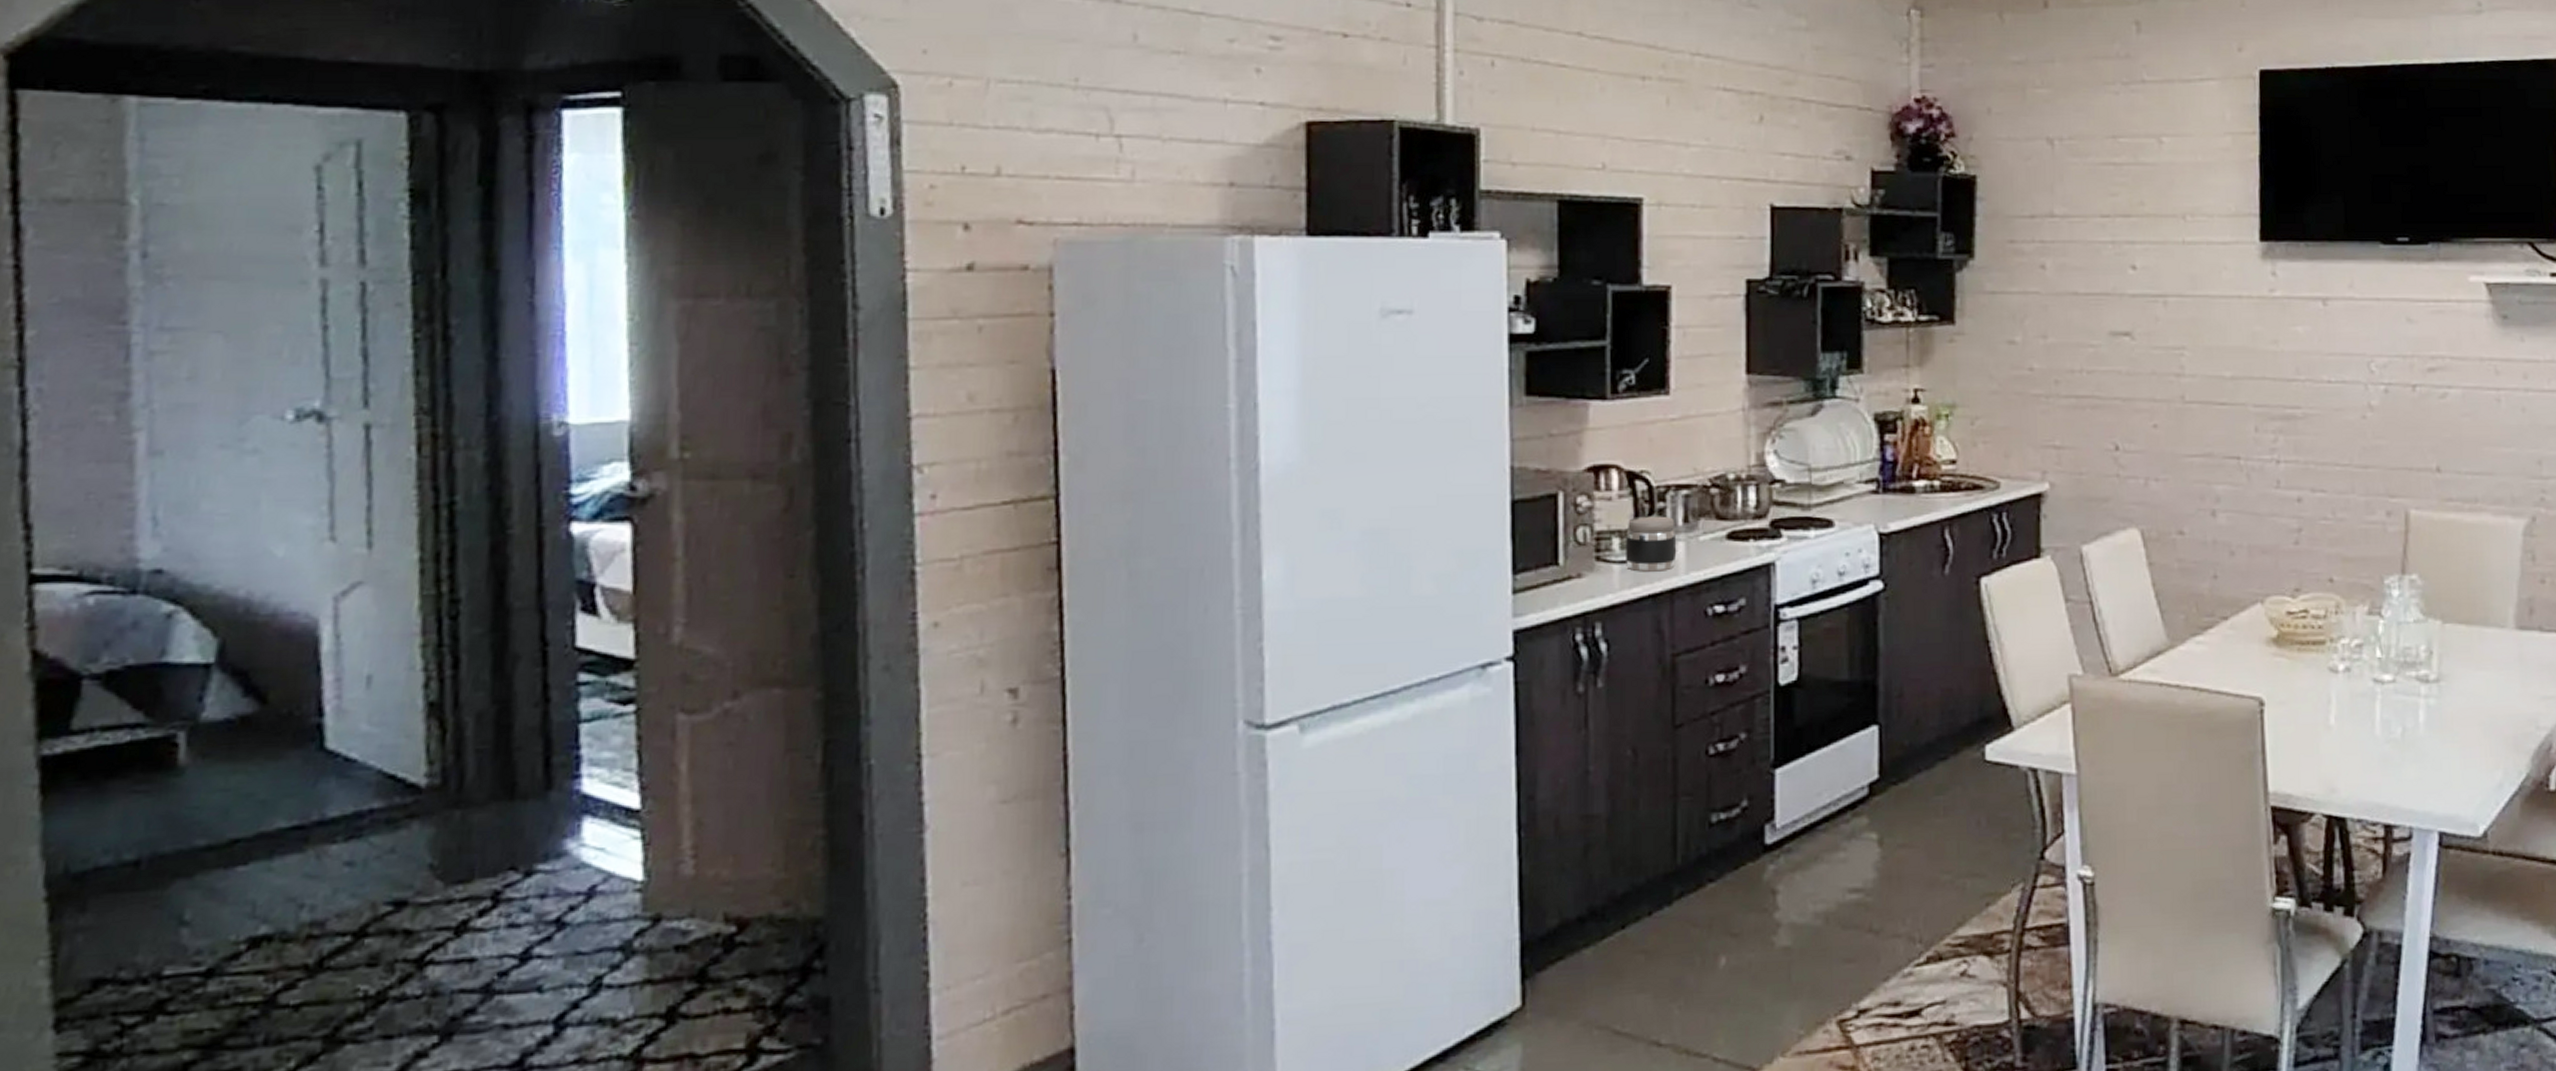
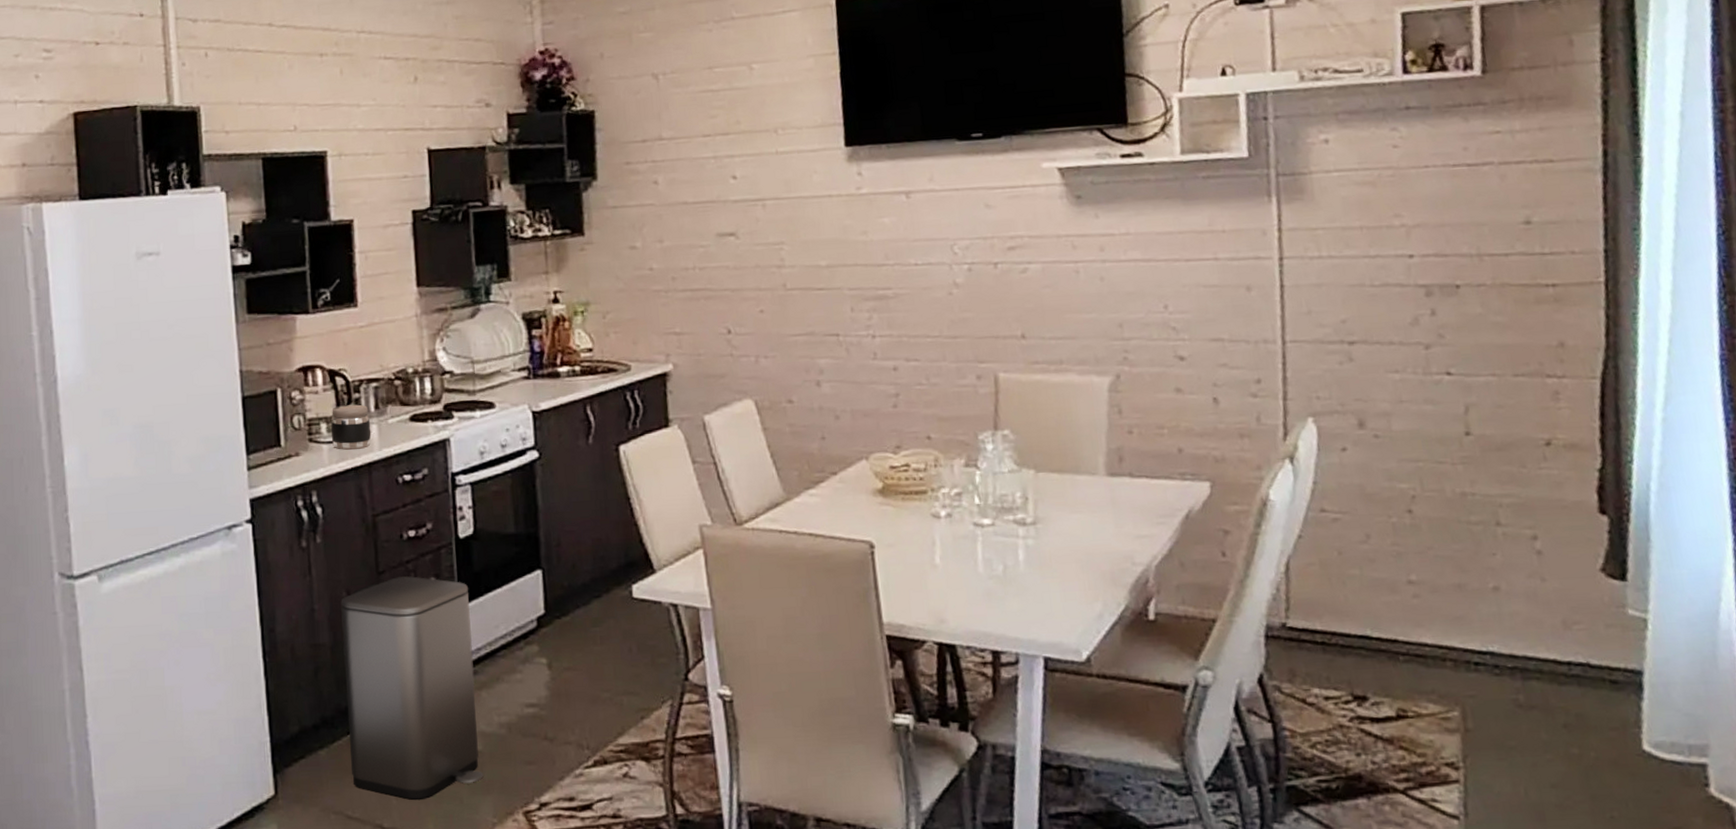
pedal bin: none [1623,731,1791,1009] -> present [341,576,484,800]

